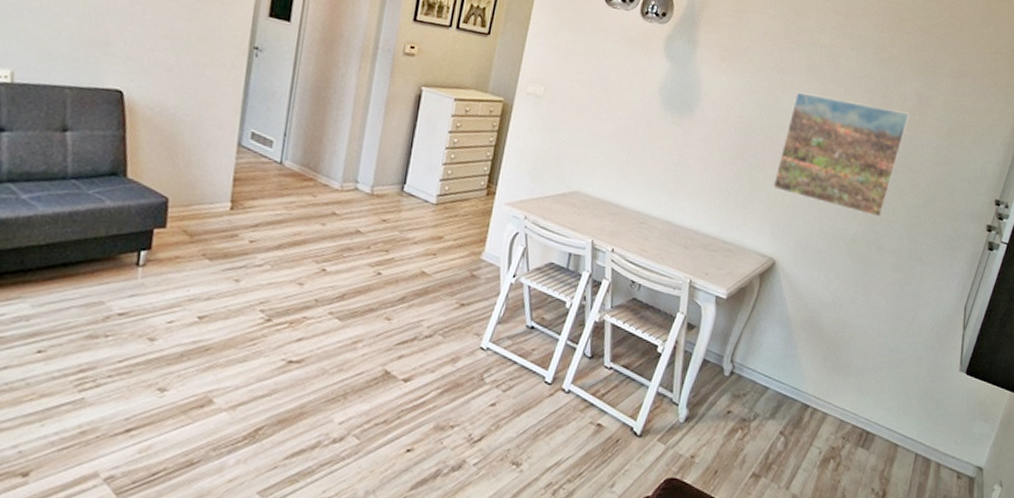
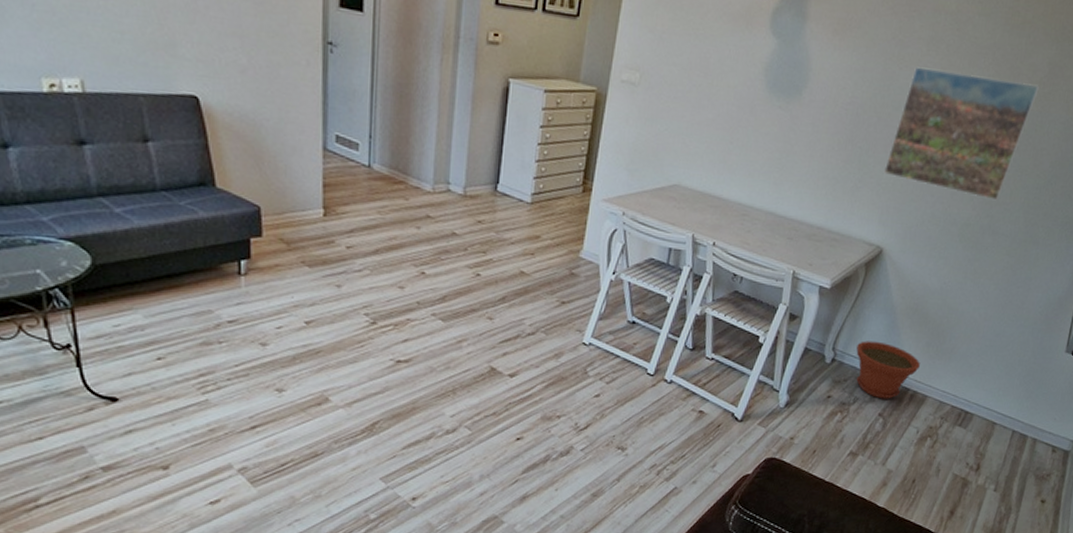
plant pot: none [754,353,818,416] -> present [856,341,920,399]

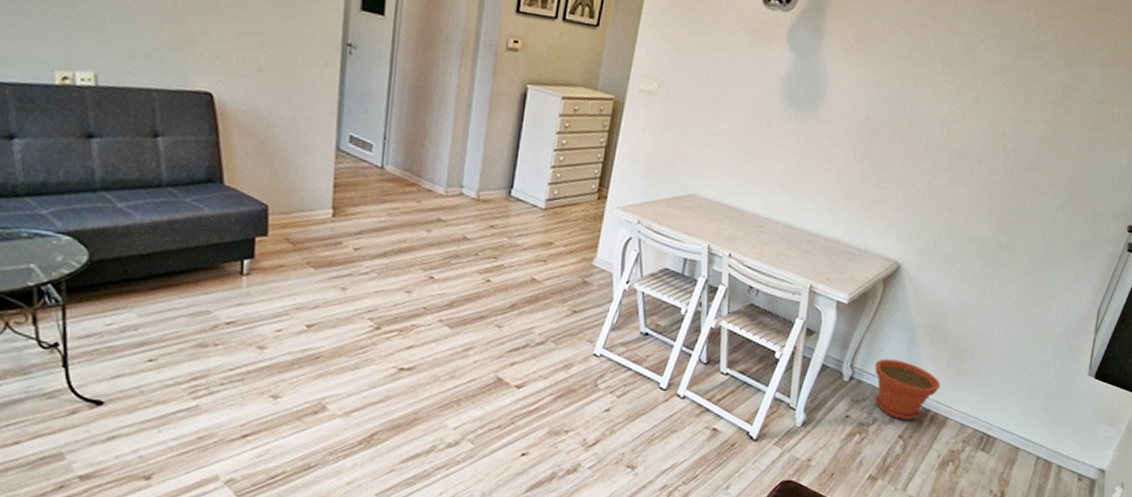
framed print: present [883,66,1040,201] -> none [900,84,1053,219]

